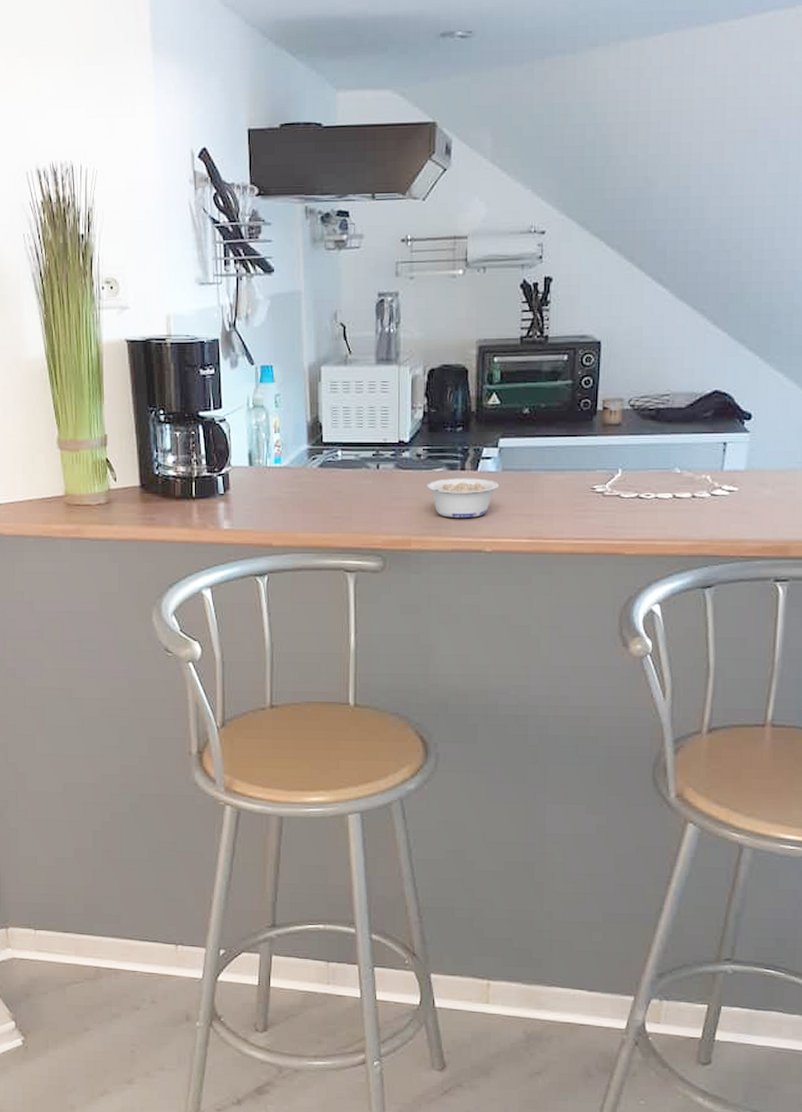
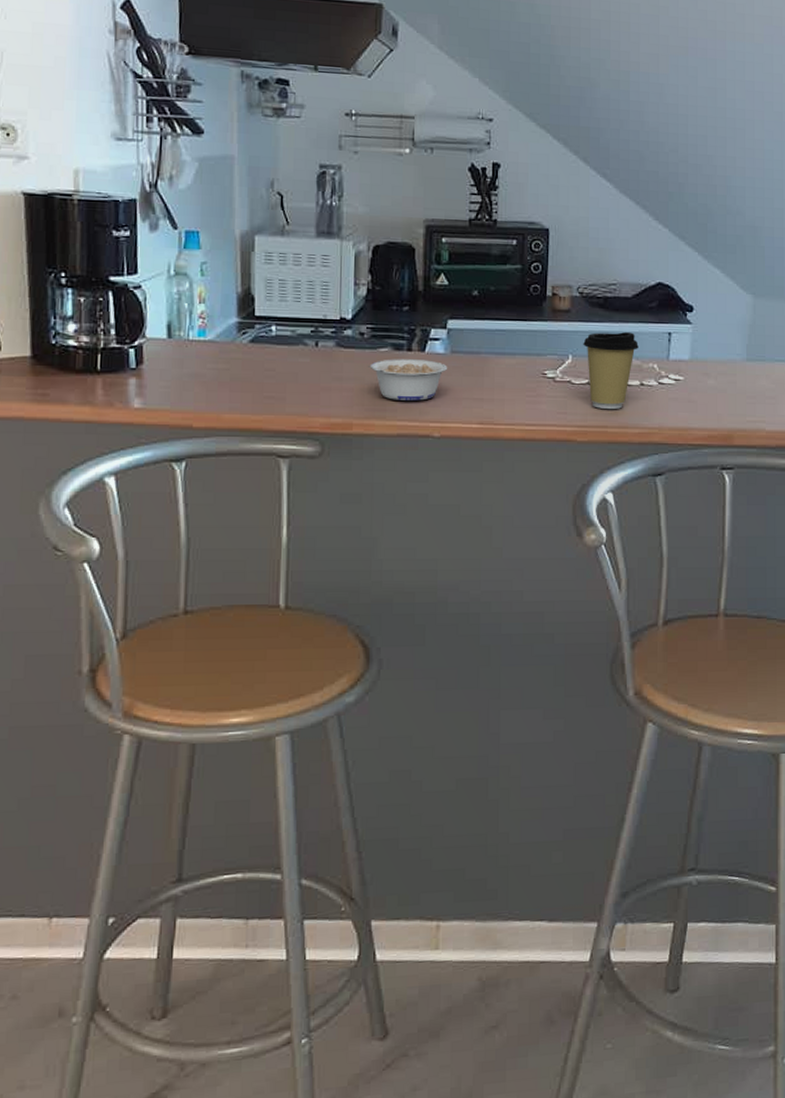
coffee cup: none [633,444,691,523] -> present [583,332,639,410]

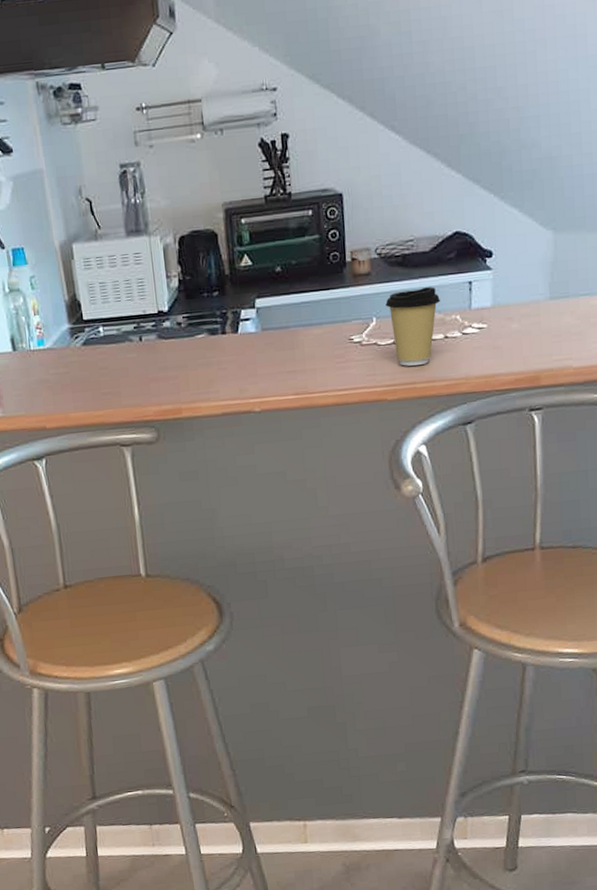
legume: present [368,359,447,401] -> none [189,340,260,382]

